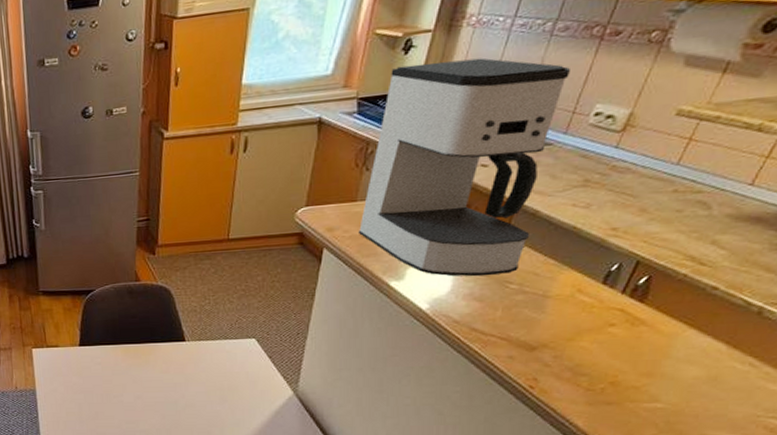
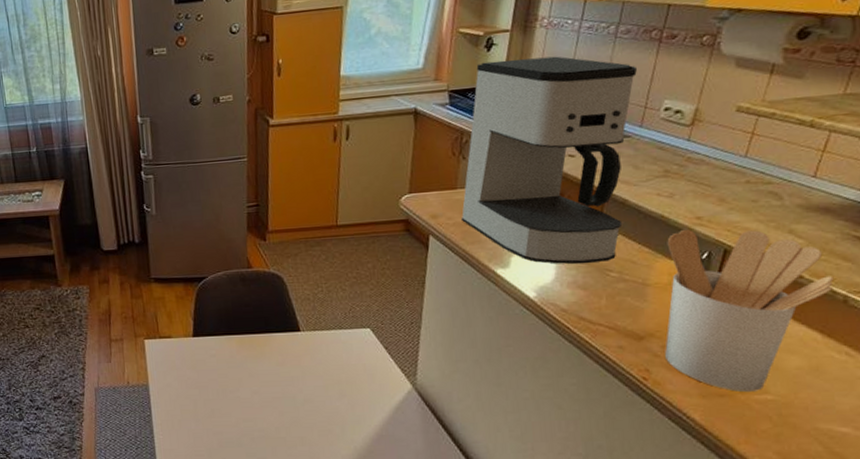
utensil holder: none [556,240,752,400] -> present [665,229,834,392]

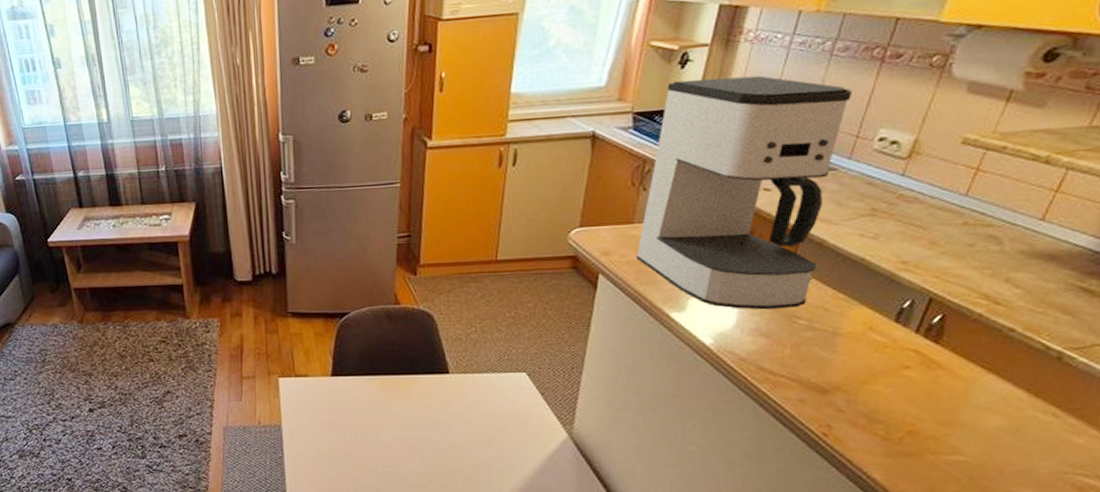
utensil holder: present [665,229,834,392] -> none [850,274,1050,451]

